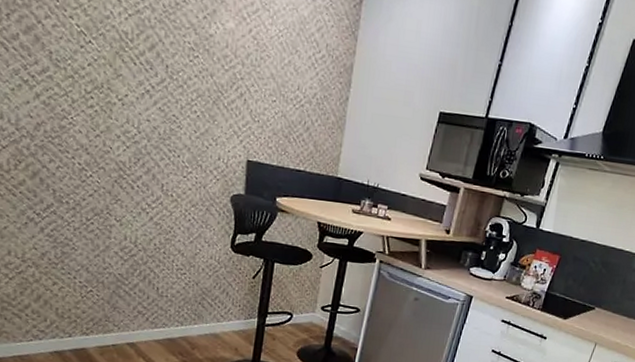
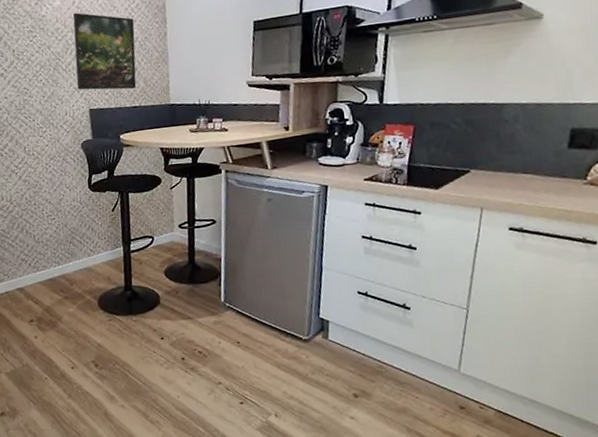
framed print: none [237,43,316,151] -> present [72,12,137,90]

